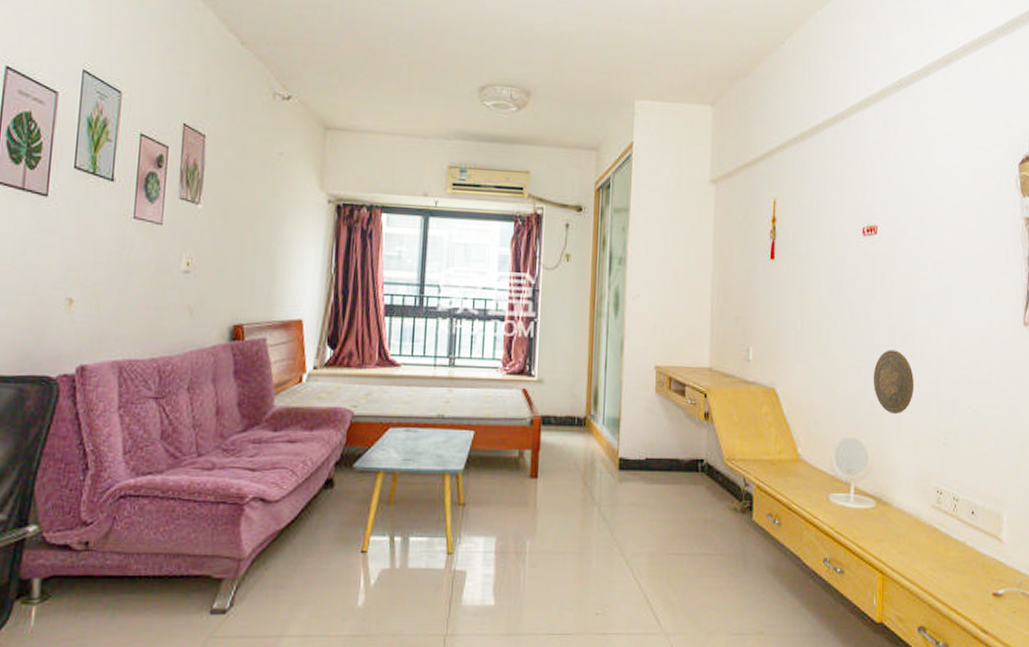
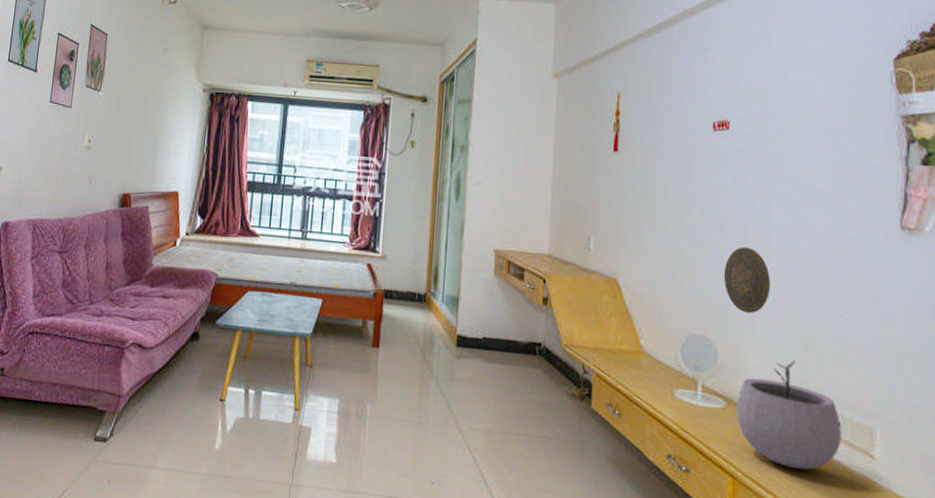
plant pot: none [885,456,975,558] -> present [736,360,842,470]

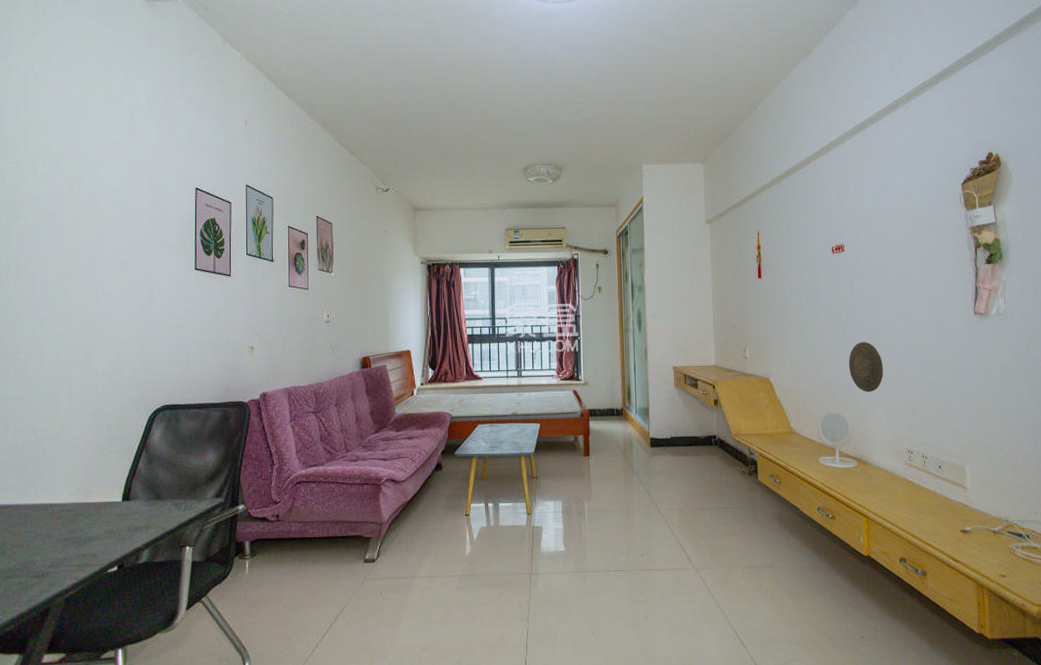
plant pot: present [736,360,842,470] -> none [865,424,942,504]

